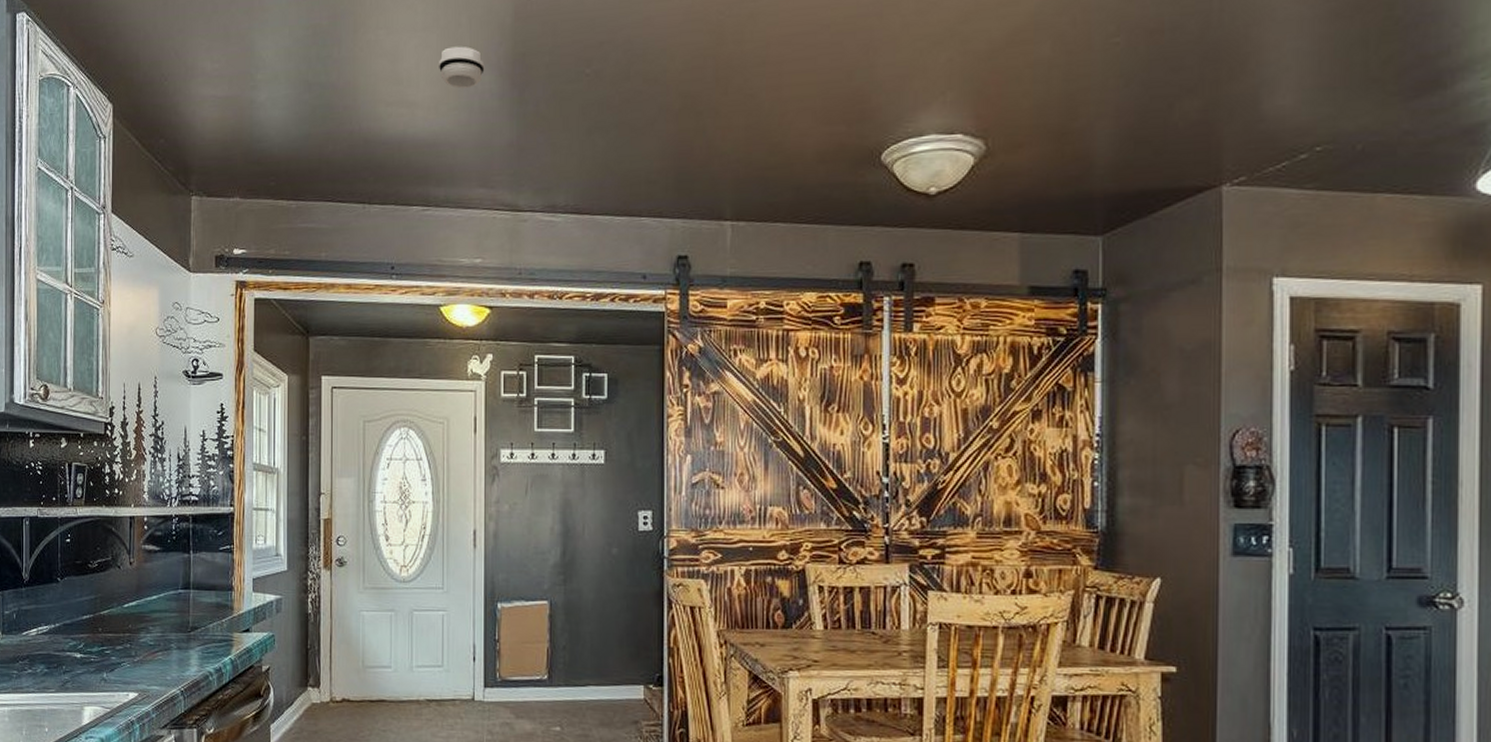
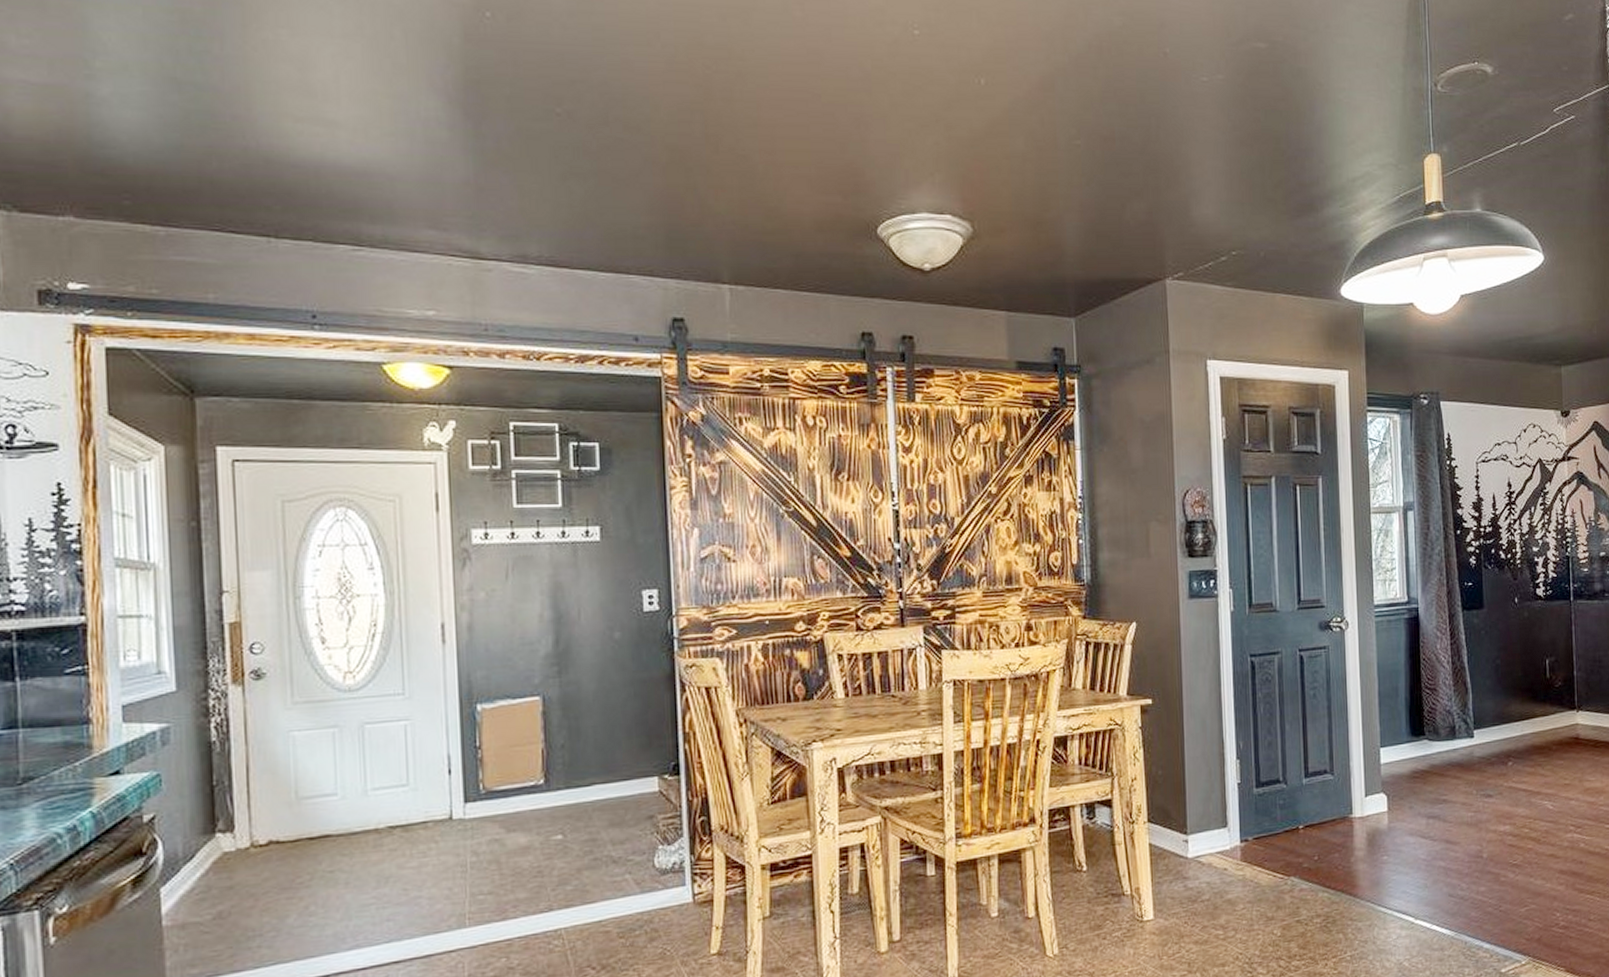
smoke detector: present [439,46,485,89] -> none [366,61,428,112]

